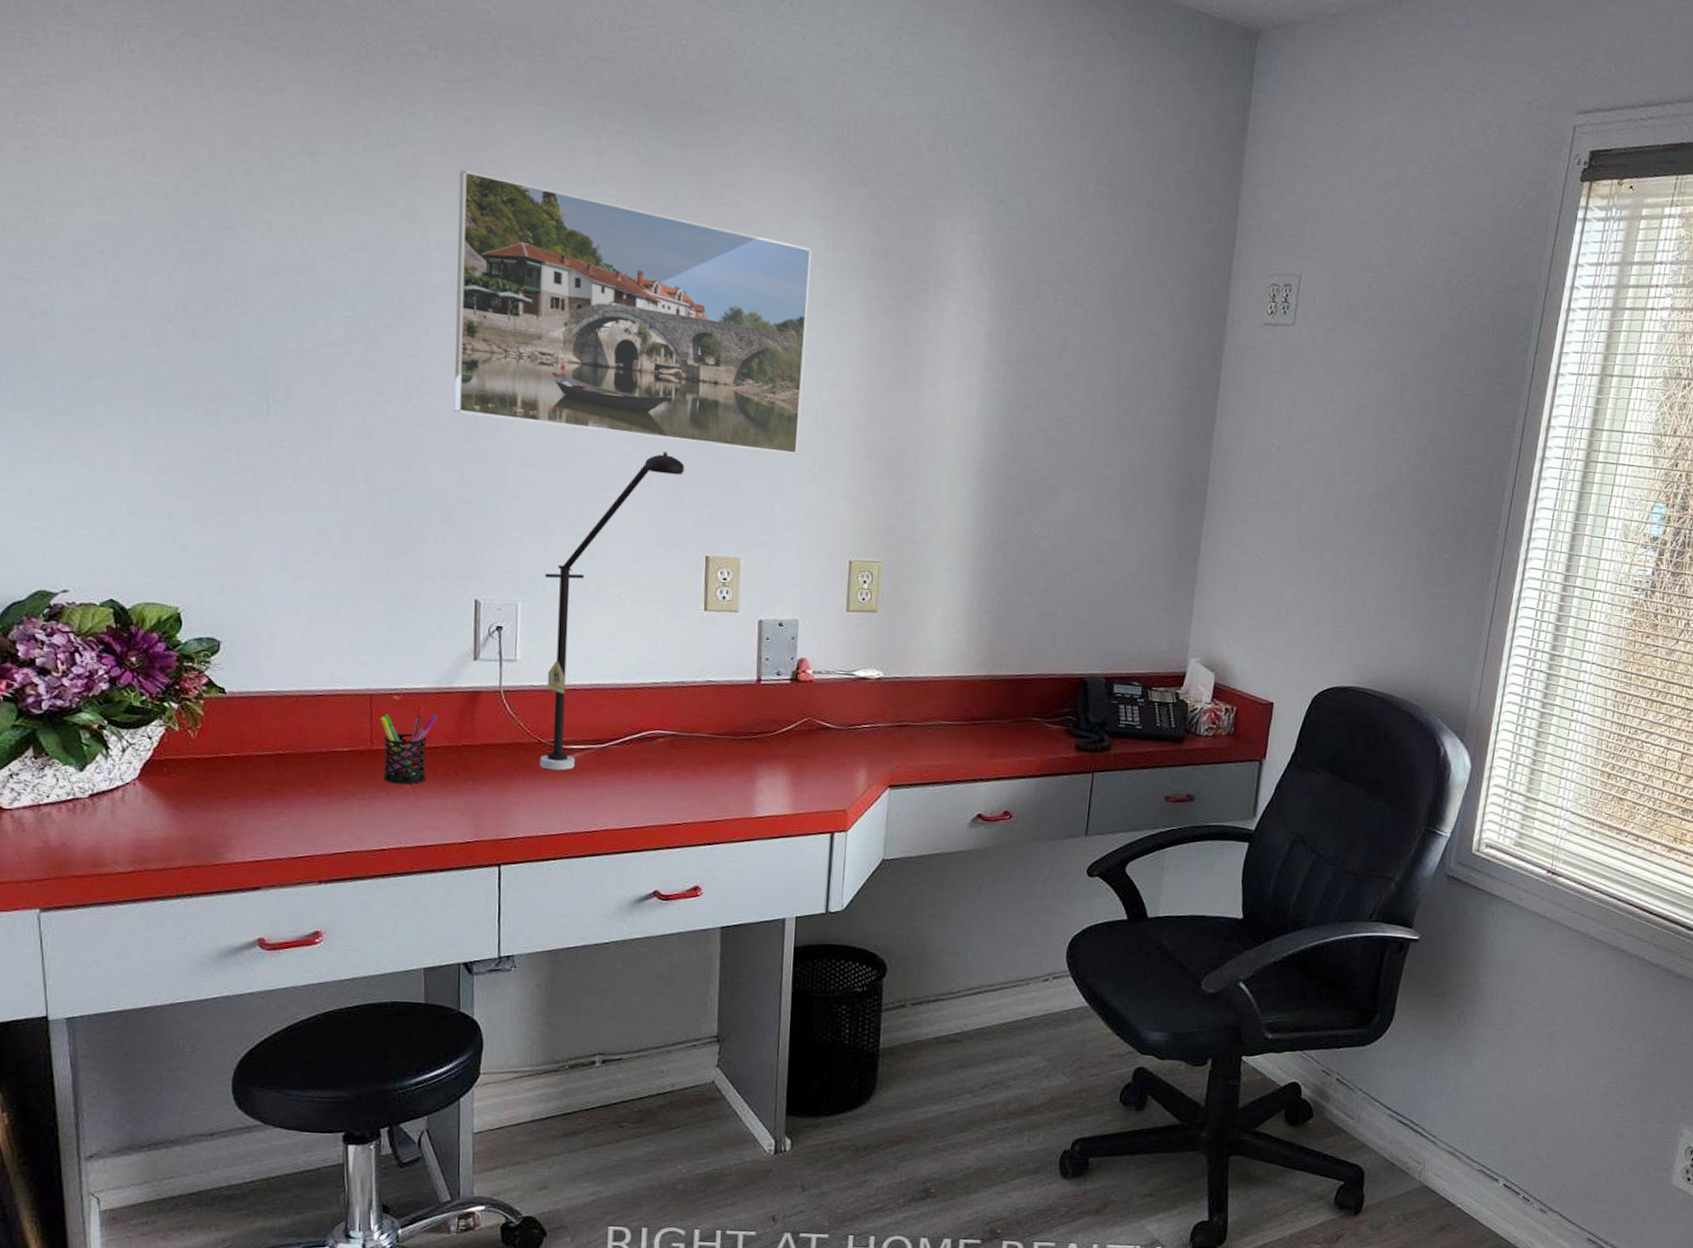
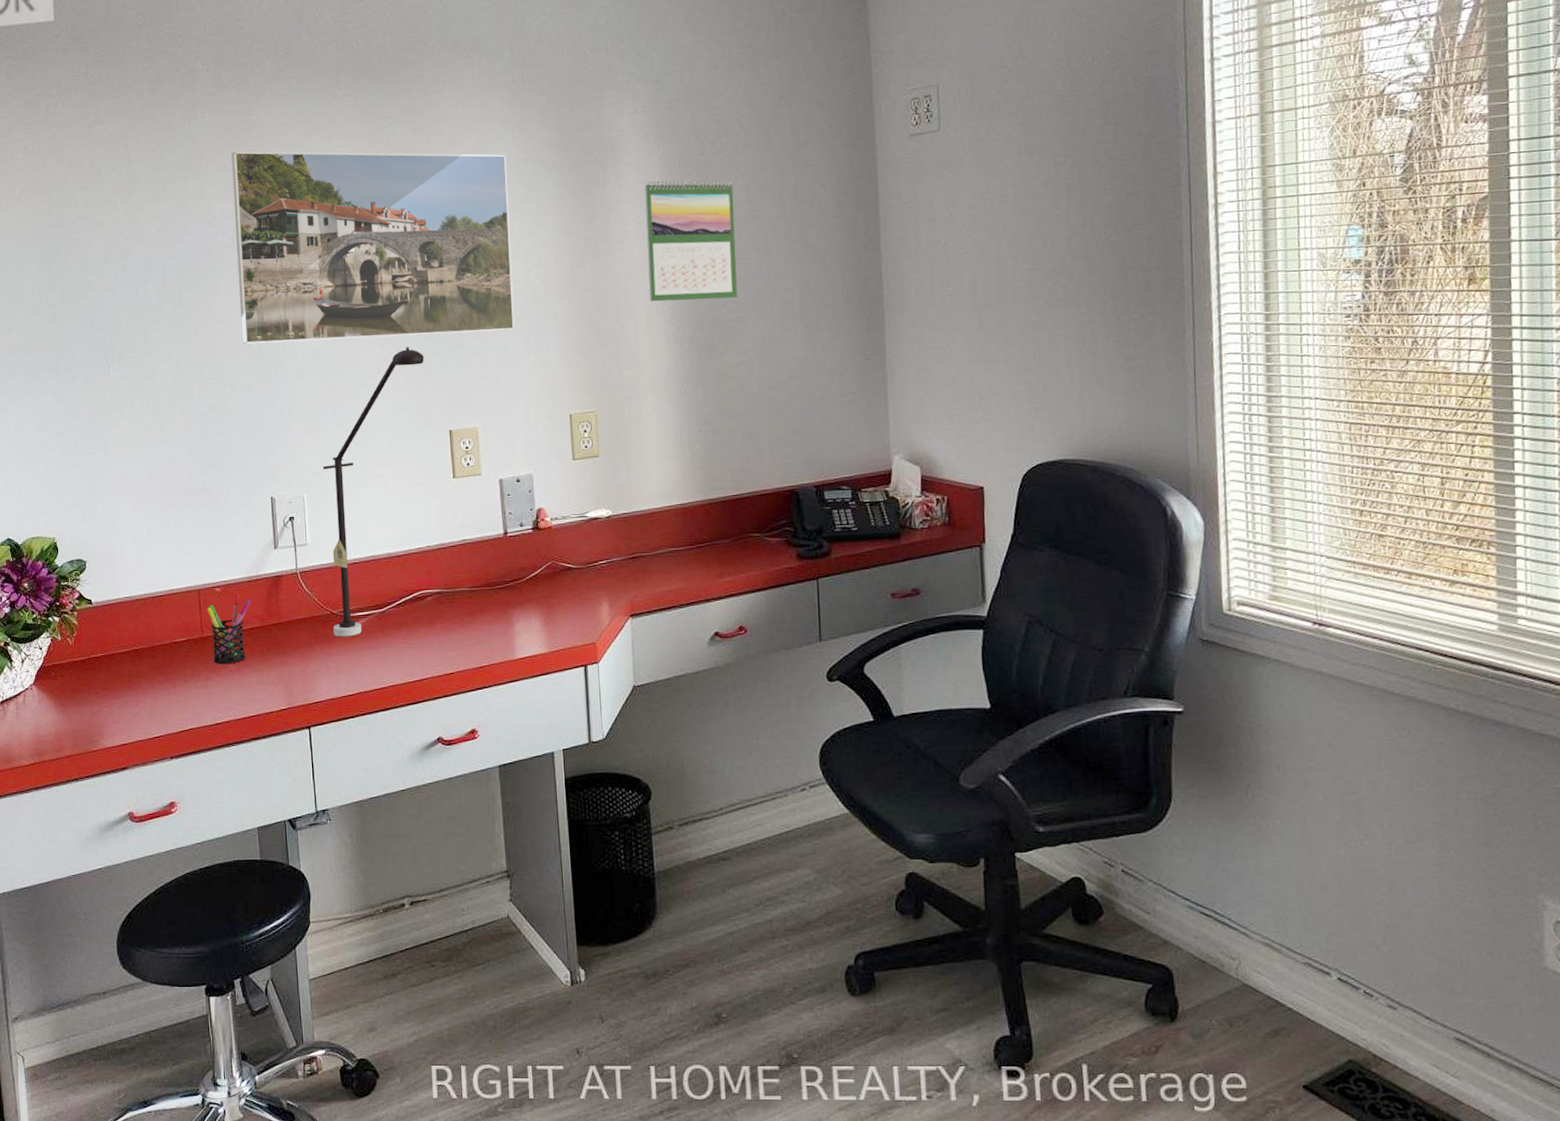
calendar: none [958,314,1068,464] -> present [644,179,738,302]

